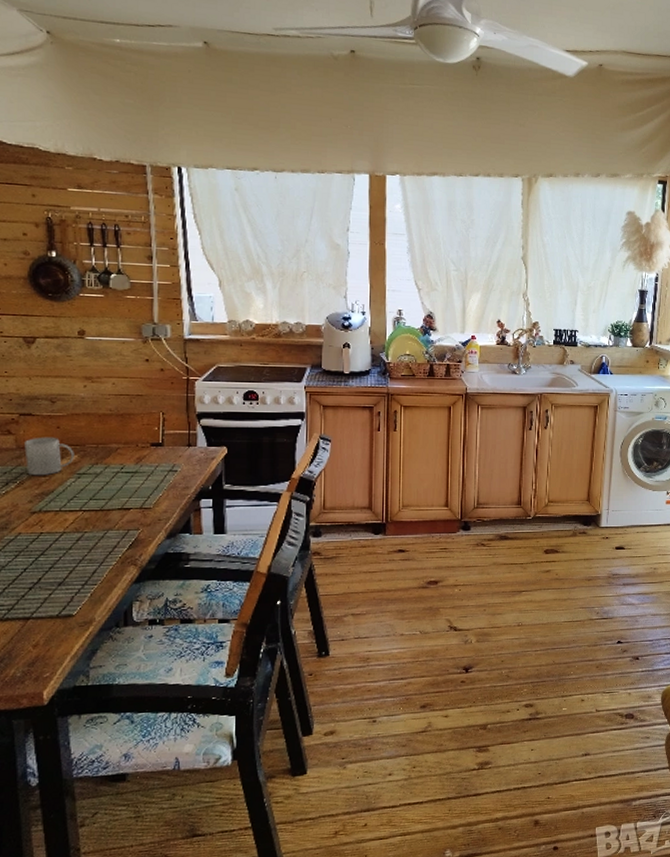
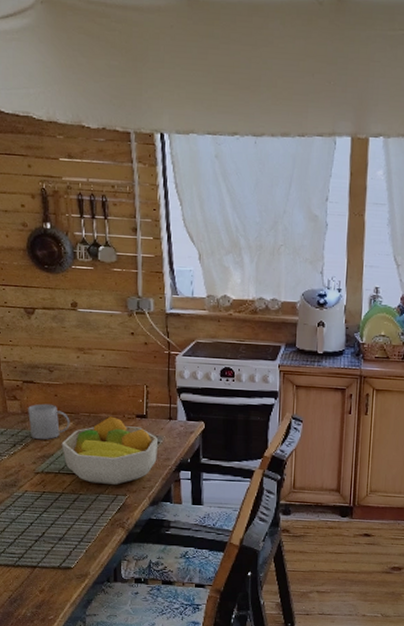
fruit bowl: none [63,446,175,519] -> present [61,416,158,485]

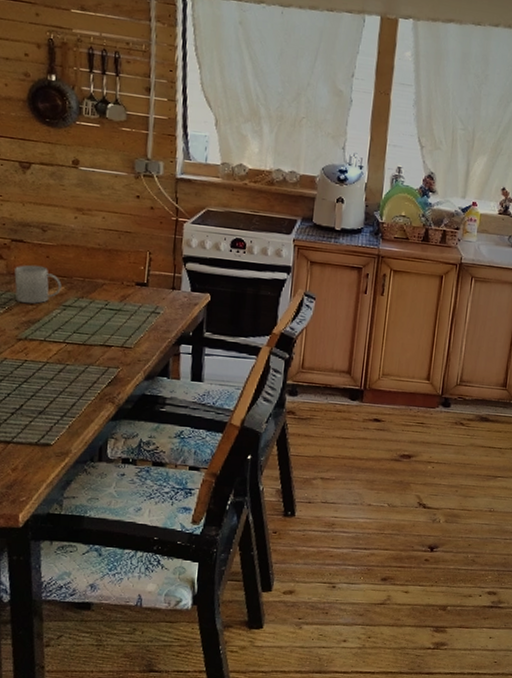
fruit bowl: present [61,416,158,485] -> none [49,282,158,356]

